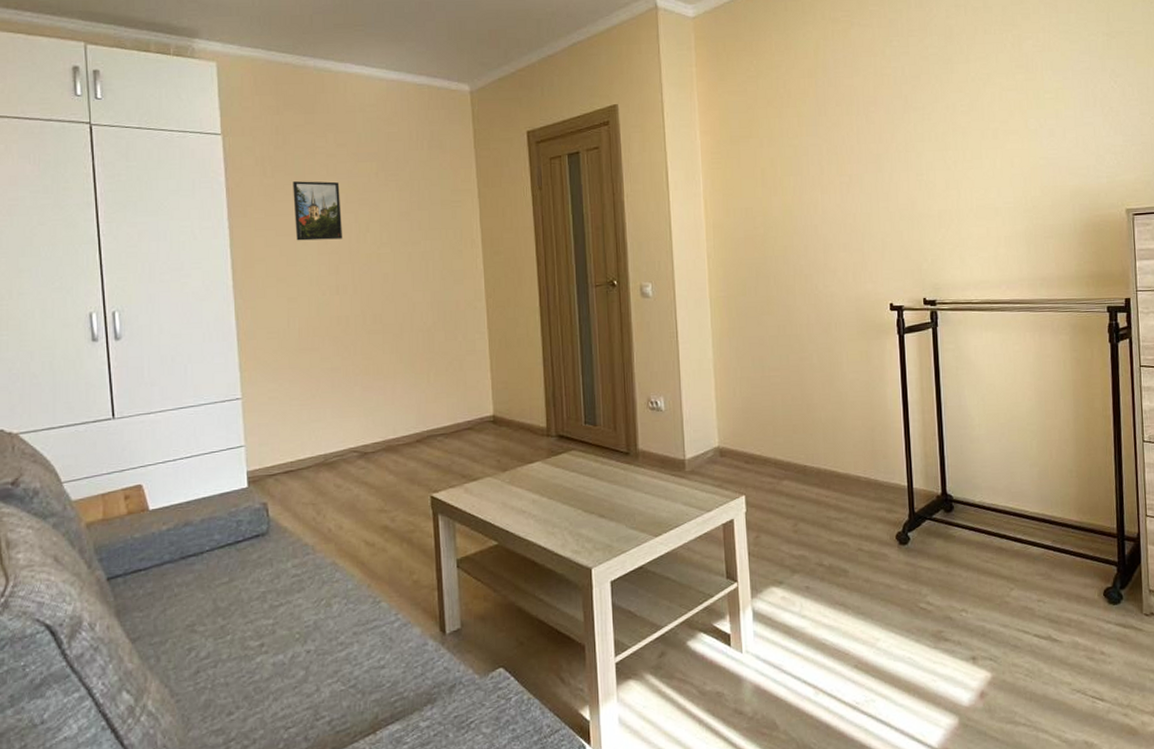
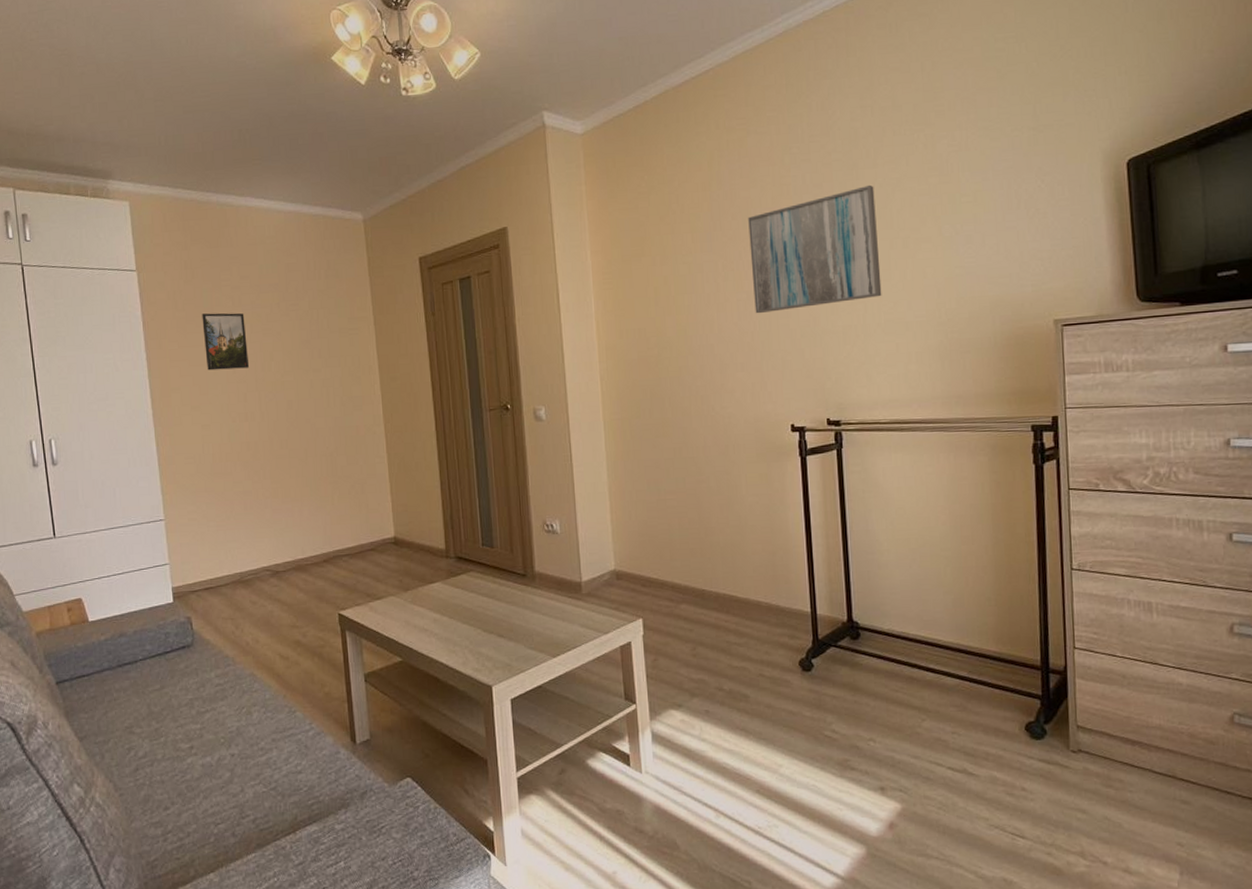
wall art: none [851,78,974,197] -> present [748,184,882,314]

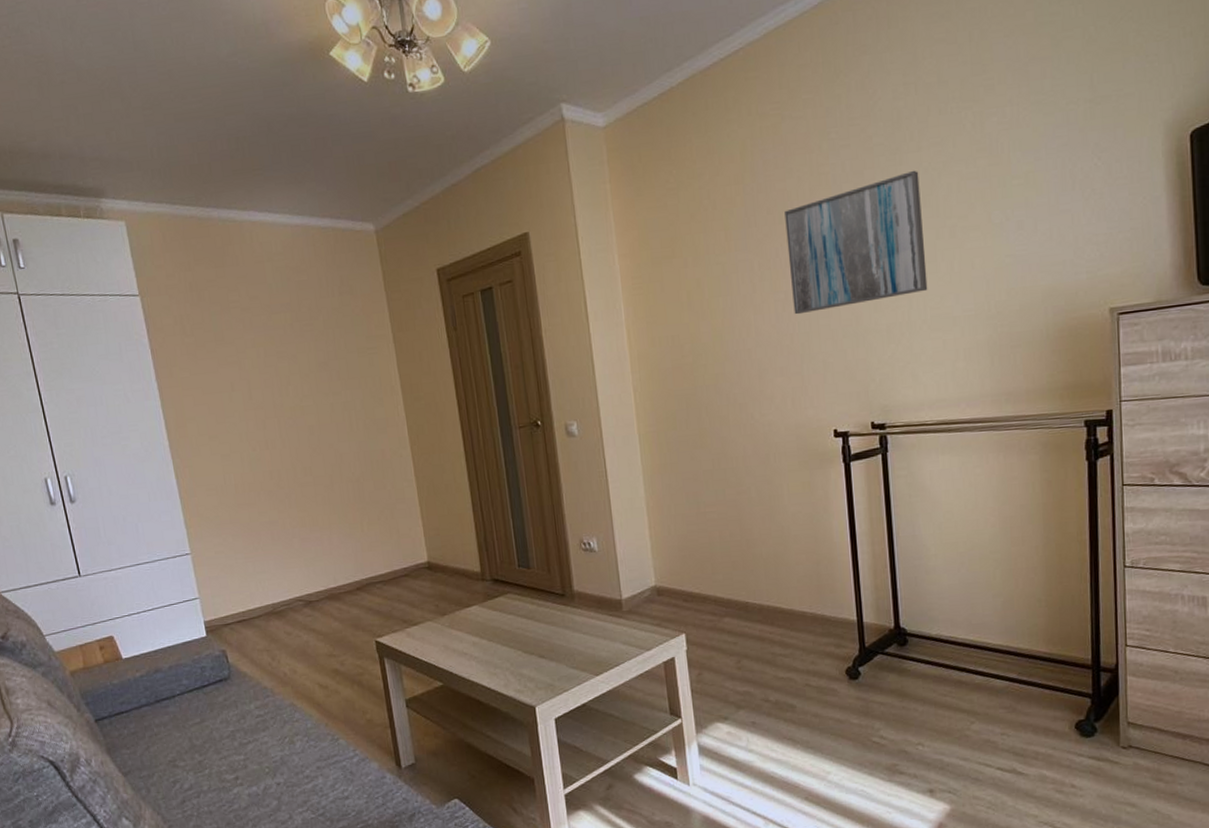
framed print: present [202,312,249,371] -> none [212,335,265,398]

